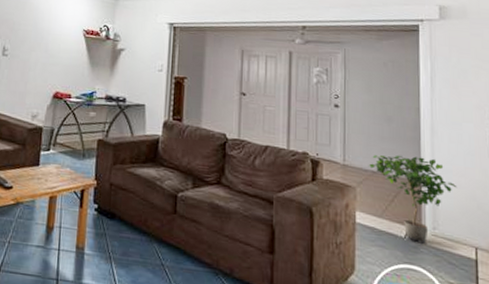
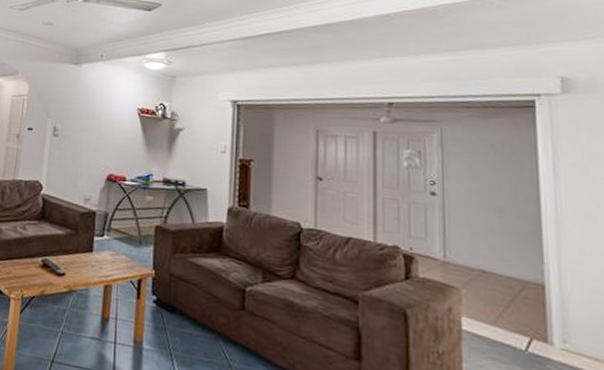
potted plant: present [368,155,457,244] -> none [475,251,594,360]

